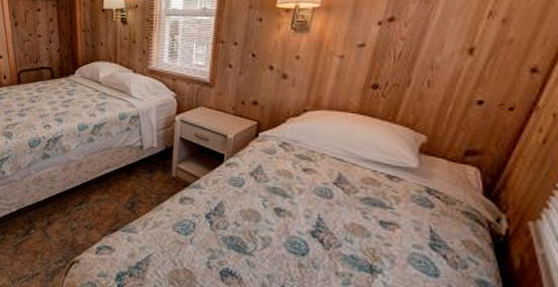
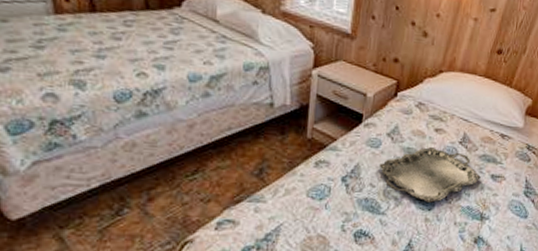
serving tray: none [243,188,365,247] -> present [379,147,481,203]

